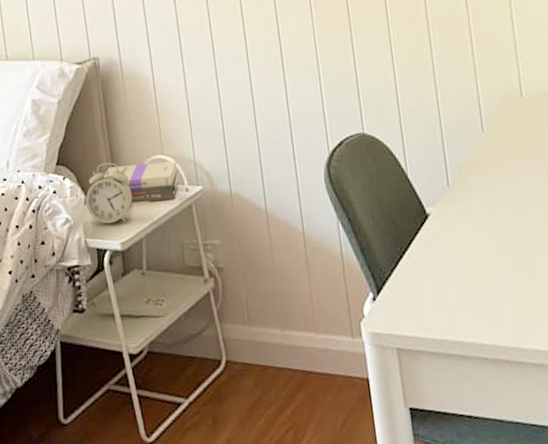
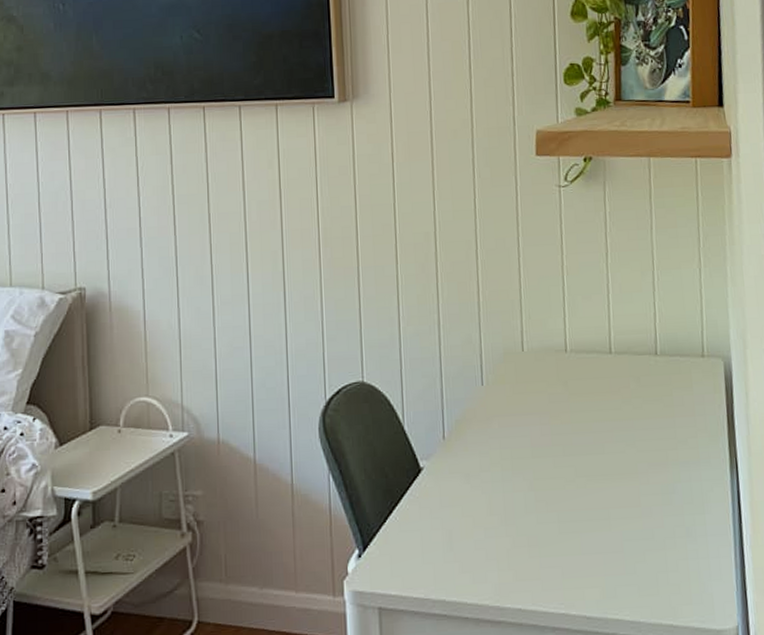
alarm clock: present [85,162,133,224] -> none [56,403,110,471]
books: present [104,160,179,204] -> none [79,403,163,449]

